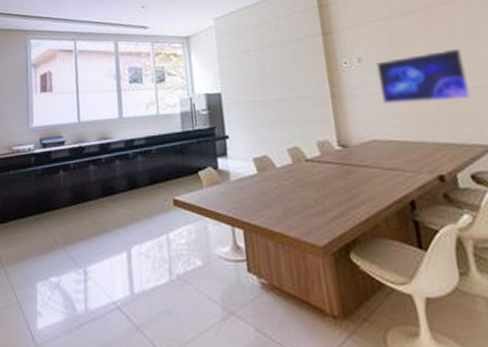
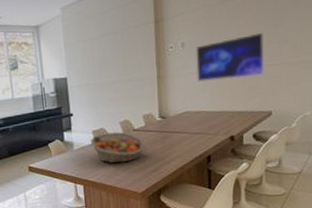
fruit basket: none [251,161,324,203] -> present [90,132,146,164]

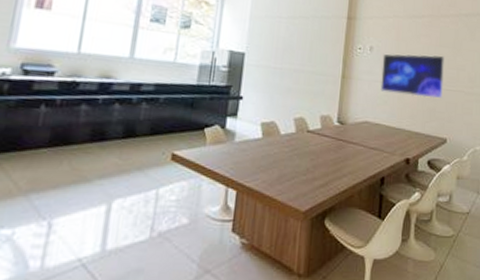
fruit basket: present [90,132,146,164] -> none [256,128,319,170]

